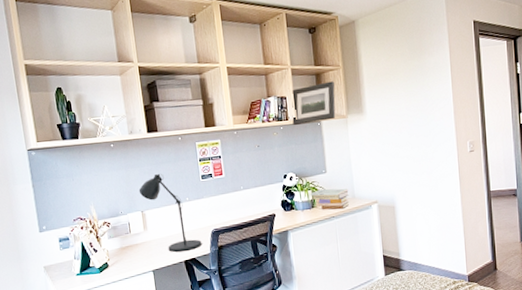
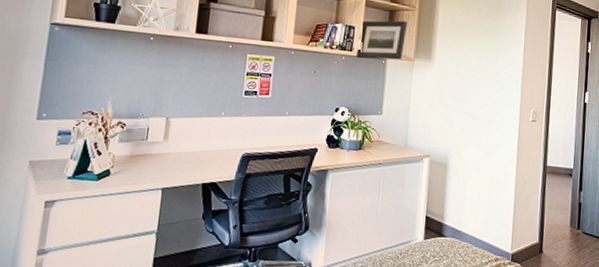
desk lamp: present [138,173,202,252] -> none [169,79,228,173]
books: present [309,188,349,210] -> none [359,131,402,158]

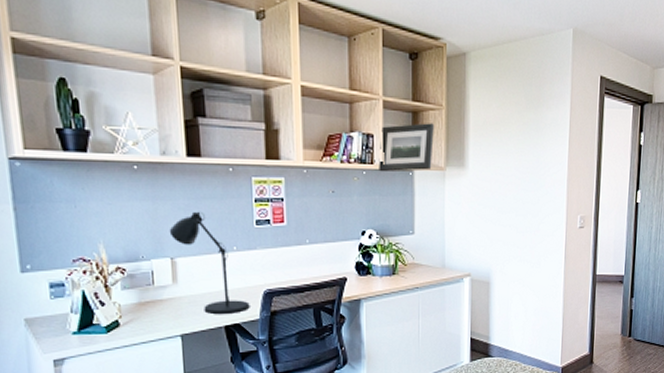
desk lamp: none [169,79,228,173] -> present [169,211,250,315]

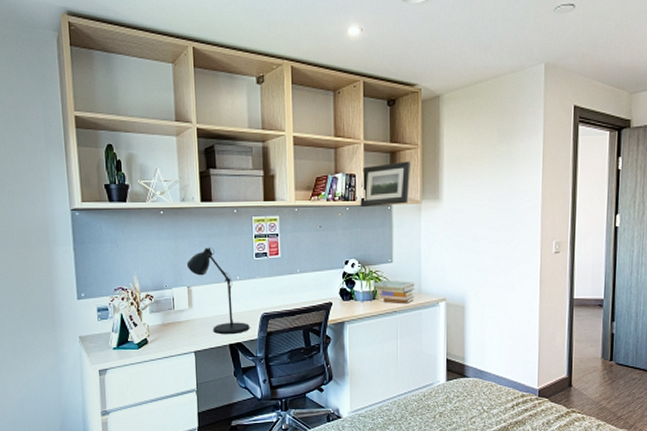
books: none [391,253,438,280] -> present [371,280,415,304]

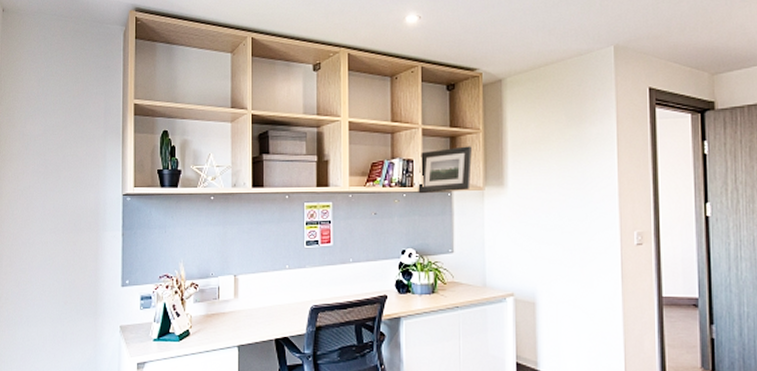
desk lamp: present [186,247,250,335] -> none [234,234,298,328]
books: present [371,280,415,304] -> none [430,272,479,299]

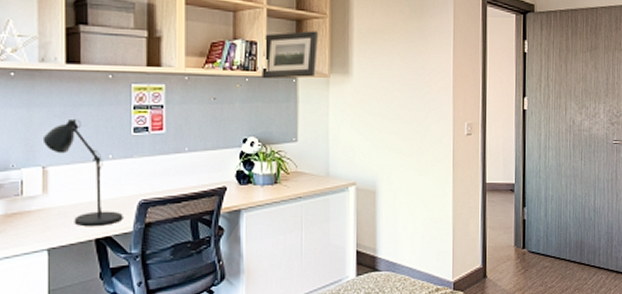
desk lamp: none [234,234,298,328] -> present [42,118,123,227]

